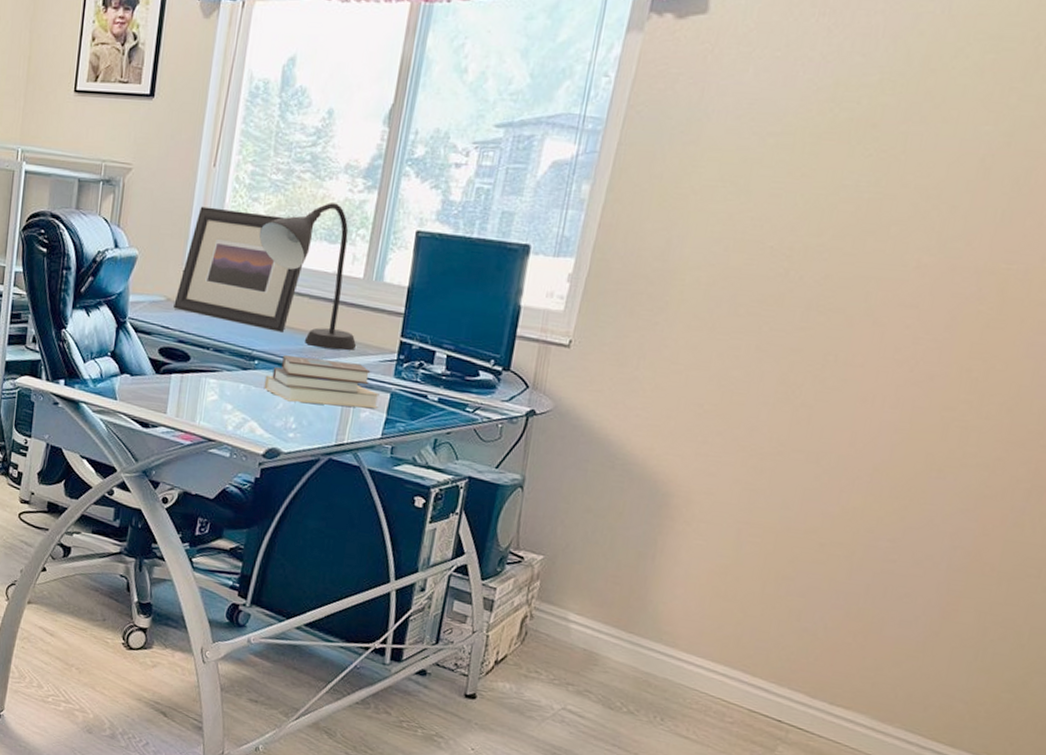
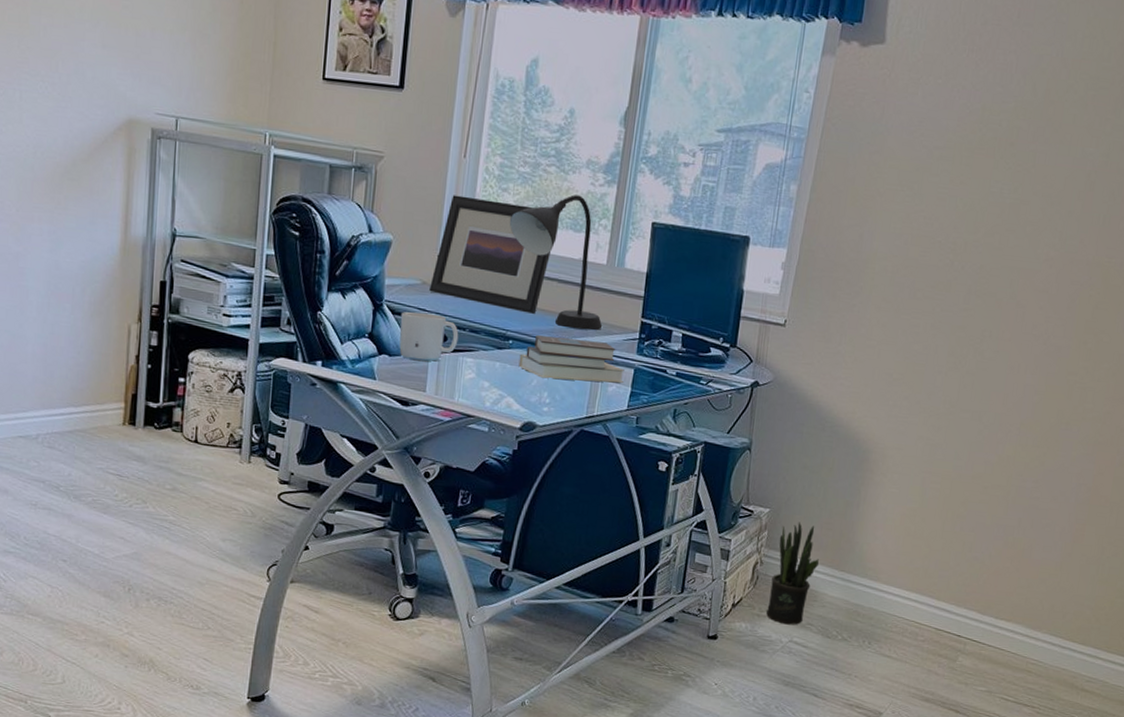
mug: none [141,329,203,382] -> present [399,311,459,362]
potted plant: none [535,572,602,691] -> present [766,522,819,625]

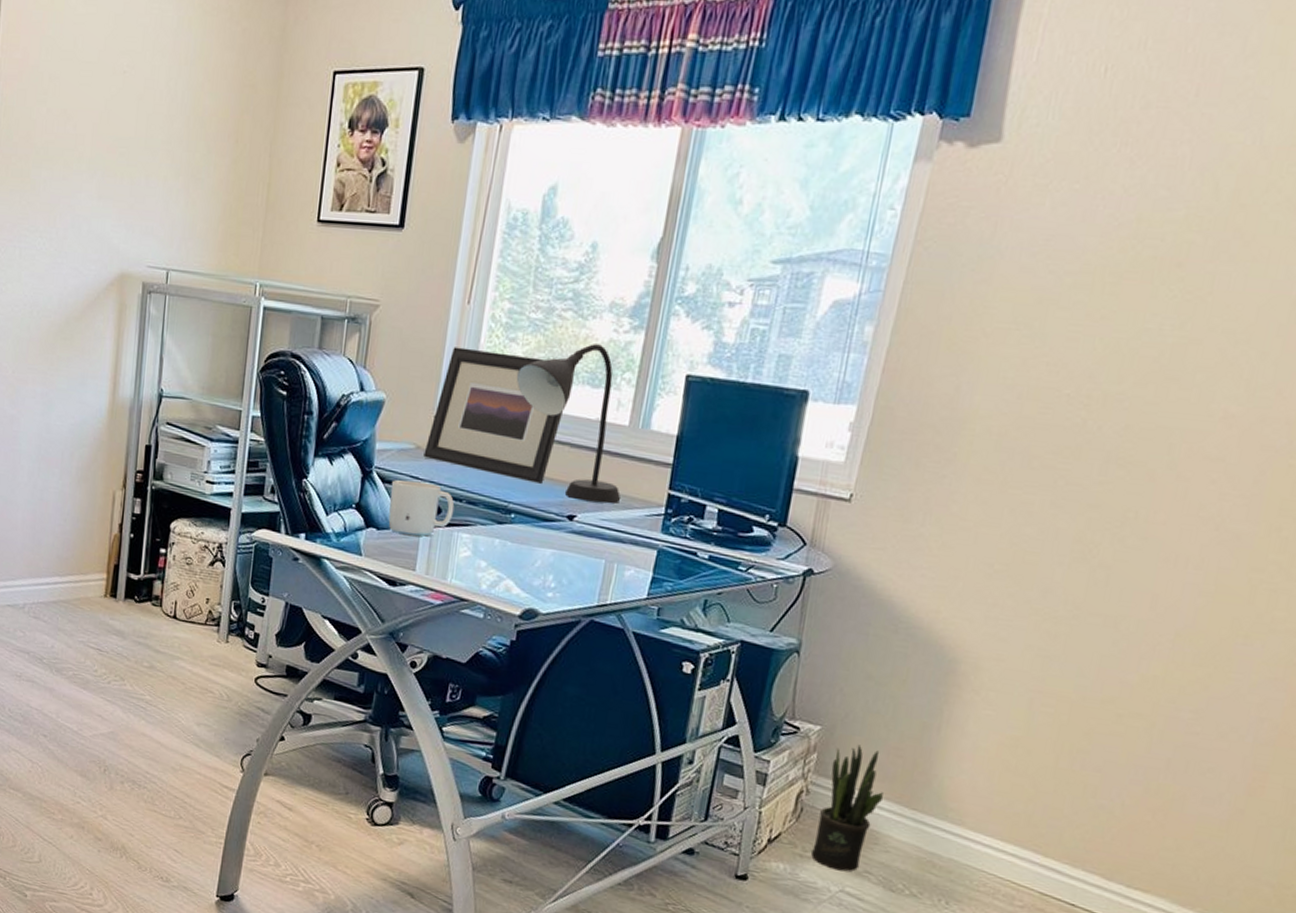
books: present [518,335,625,383] -> none [520,508,646,567]

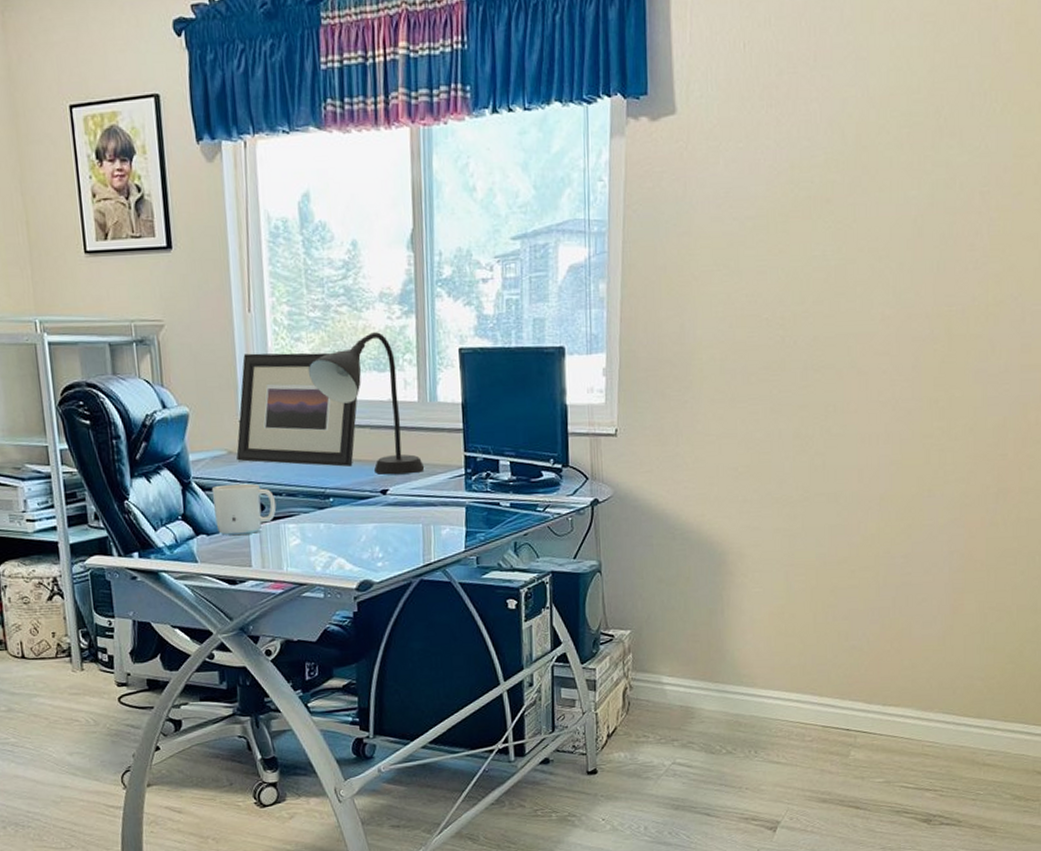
potted plant: present [811,744,883,871] -> none [644,638,690,747]

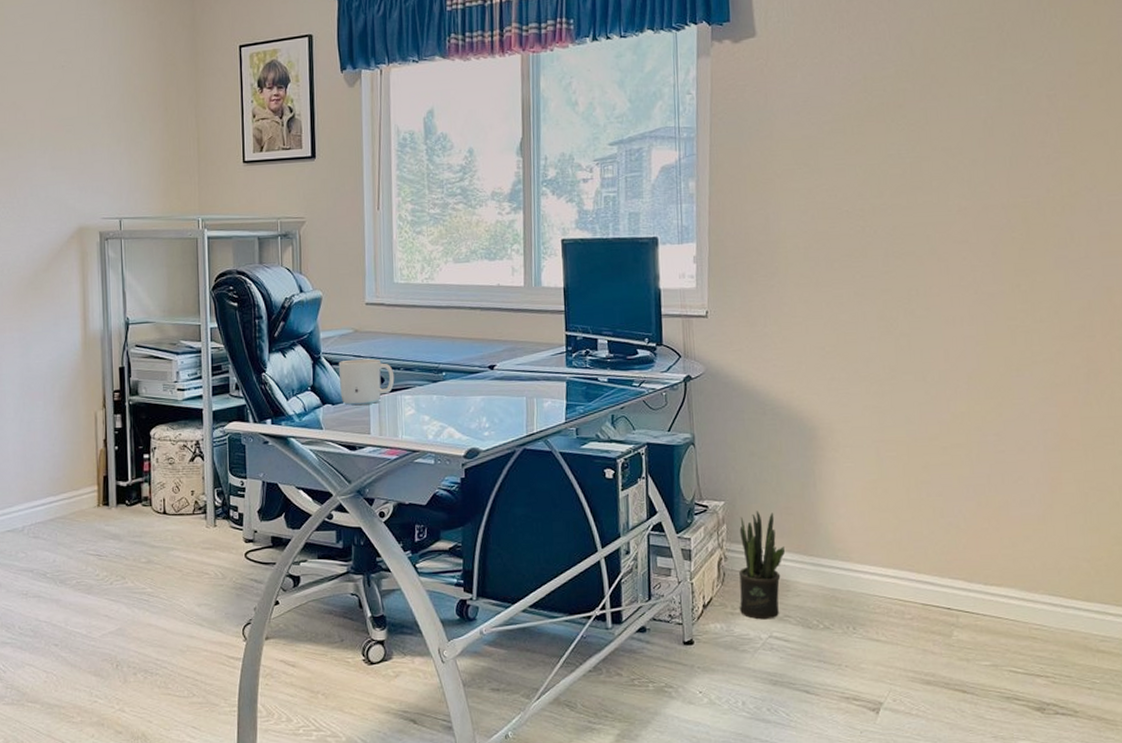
picture frame: present [236,352,361,468] -> none [361,244,474,345]
desk lamp: present [308,332,425,475] -> none [427,226,529,352]
potted plant: none [644,638,690,747] -> present [739,510,785,620]

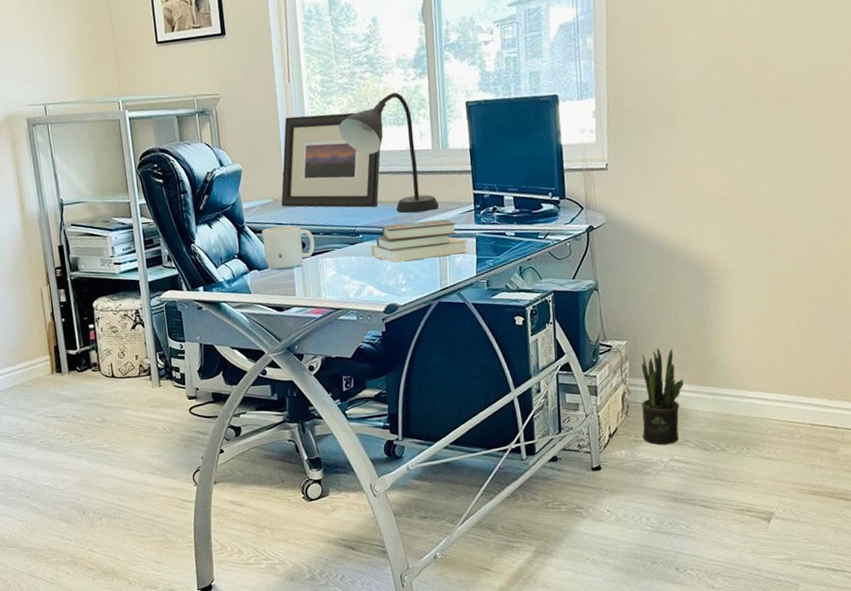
picture frame: none [361,244,474,345] -> present [281,112,383,208]
desk lamp: none [427,226,529,352] -> present [338,92,440,214]
books: none [454,360,558,404] -> present [371,219,468,263]

